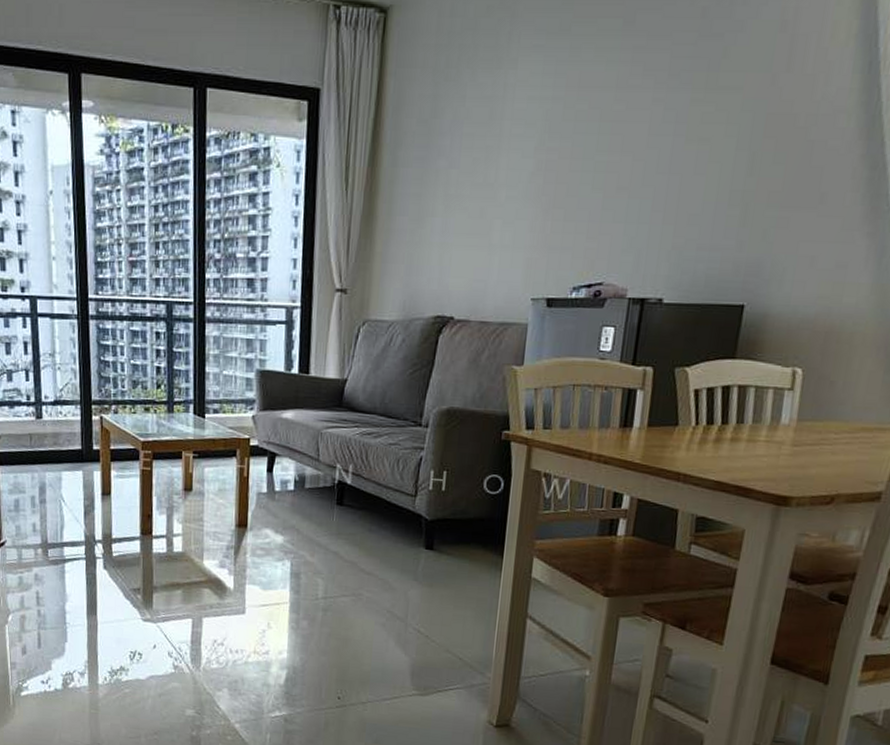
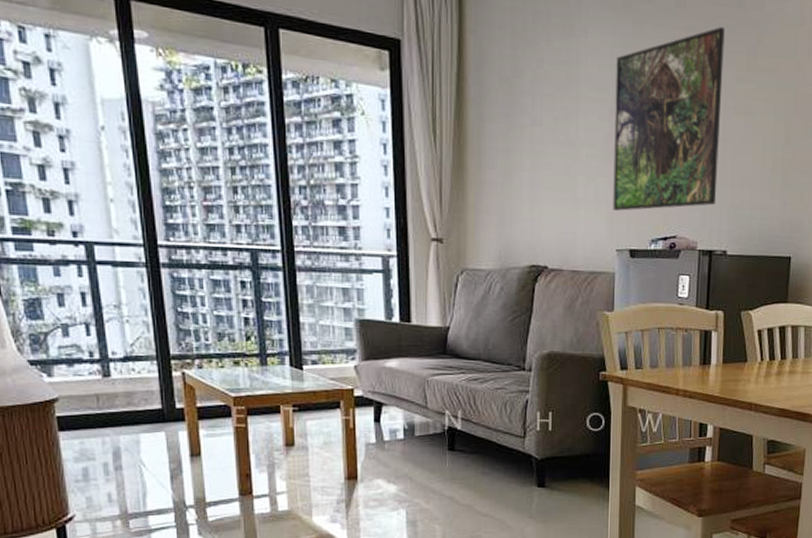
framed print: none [531,42,681,256] -> present [613,26,725,211]

